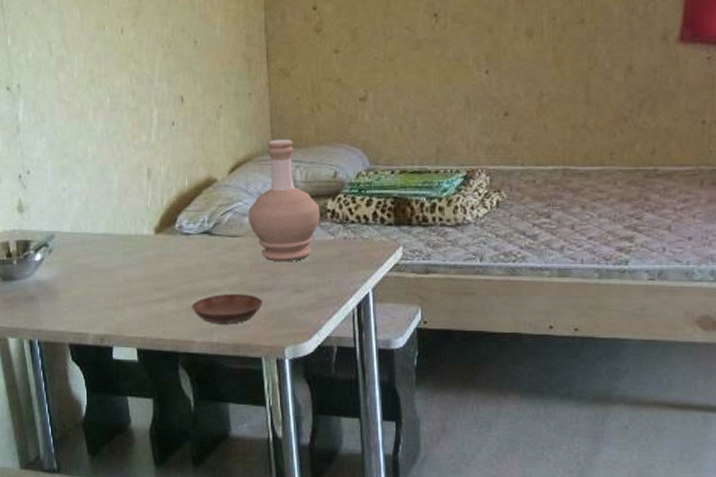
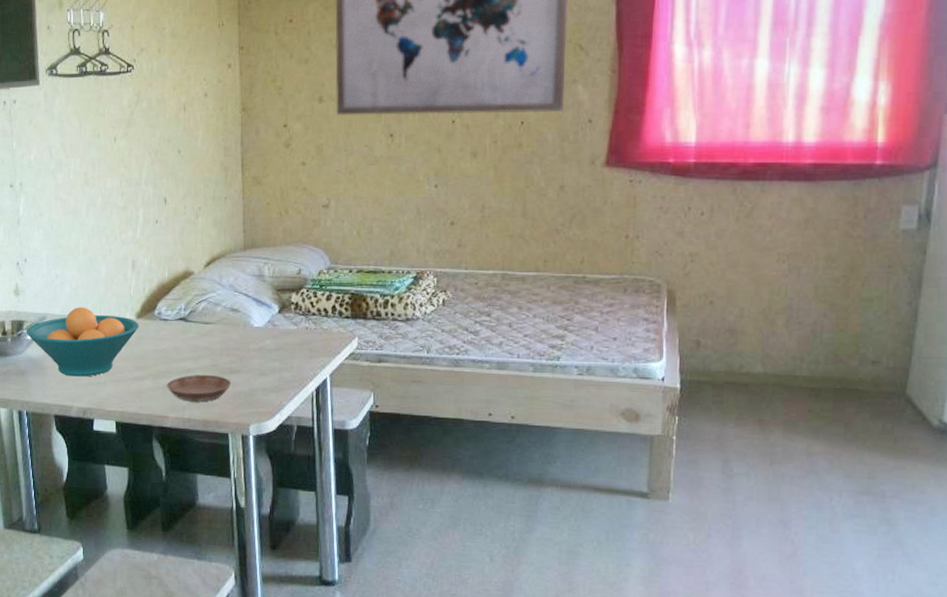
fruit bowl: none [34,222,159,301] -> present [27,307,139,377]
bottle: present [248,139,320,262] -> none [221,239,285,348]

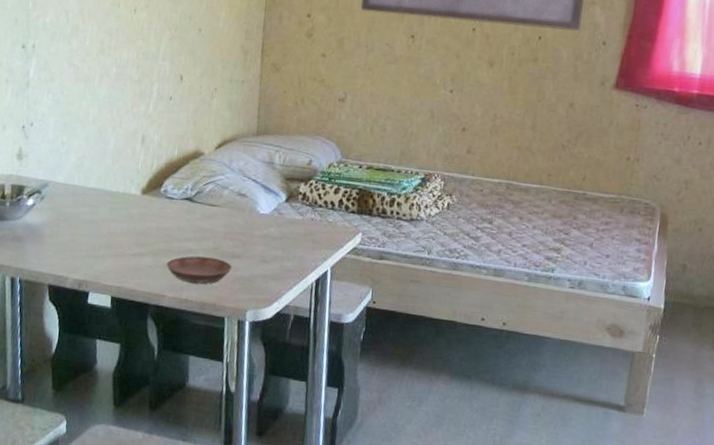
fruit bowl: present [27,307,139,377] -> none [27,177,144,249]

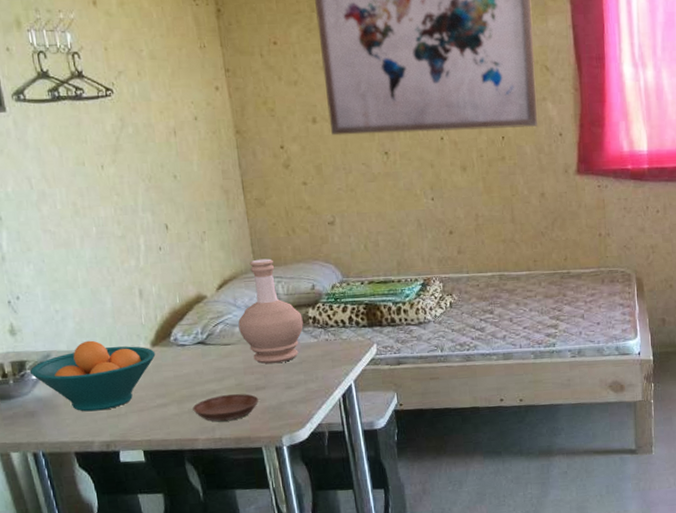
fruit bowl: none [27,177,144,249] -> present [30,340,156,412]
bottle: none [228,124,293,235] -> present [238,258,304,364]

